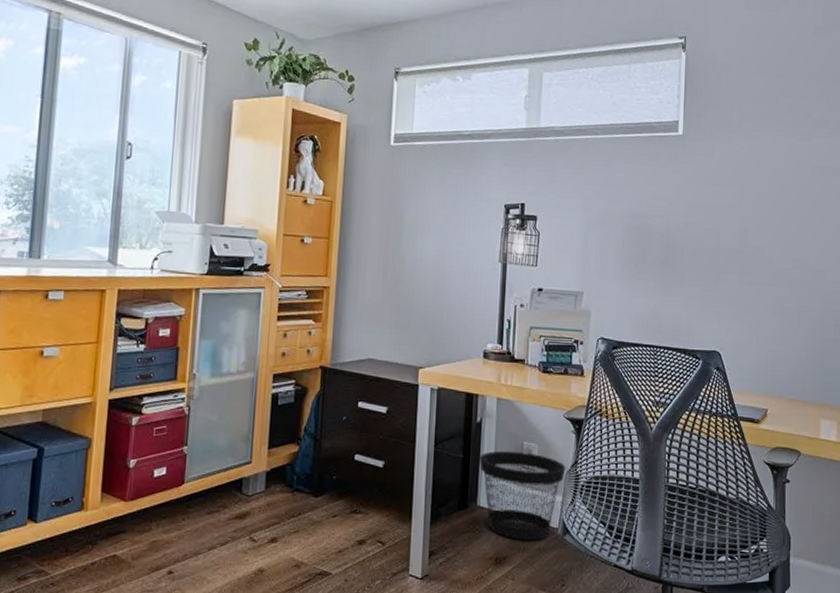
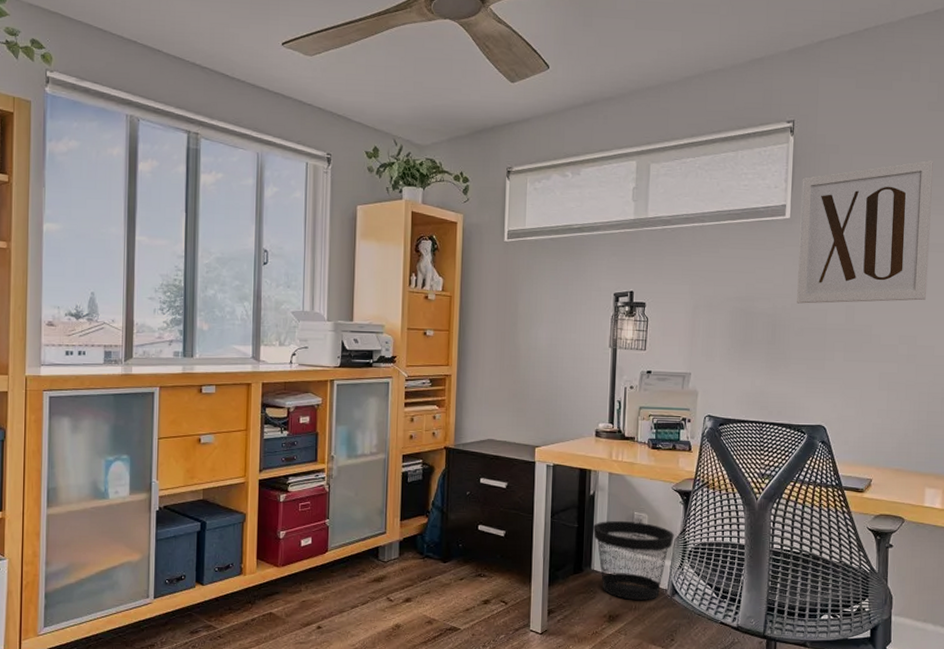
wall art: none [690,83,820,224] -> present [797,159,933,304]

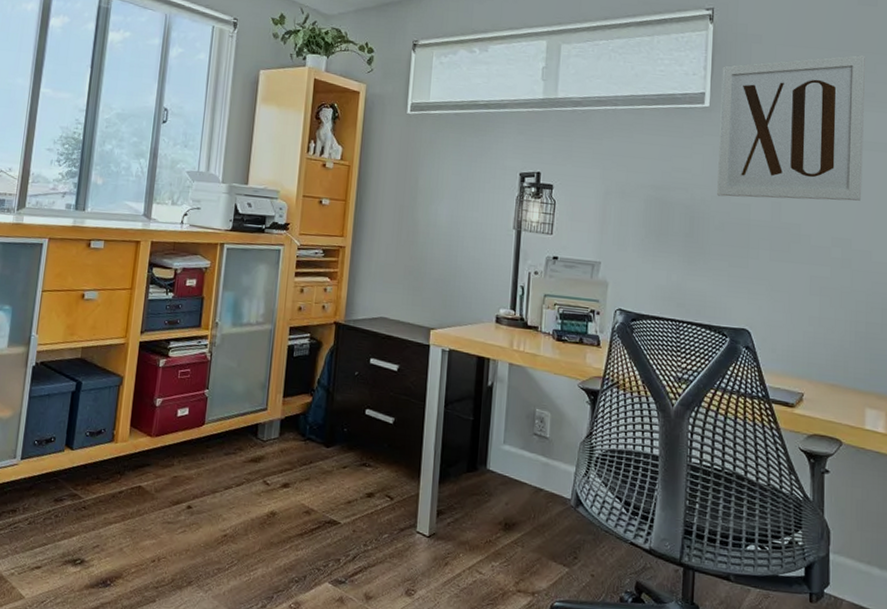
wastebasket: present [592,520,674,600] -> none [489,416,580,510]

